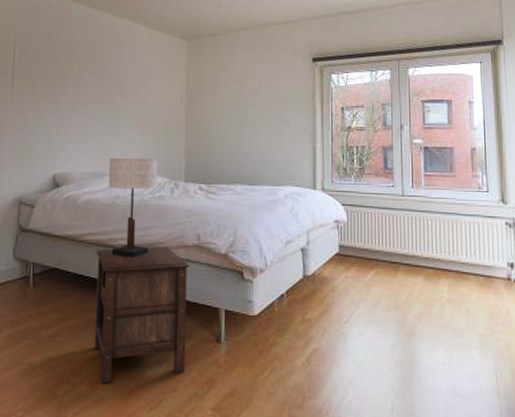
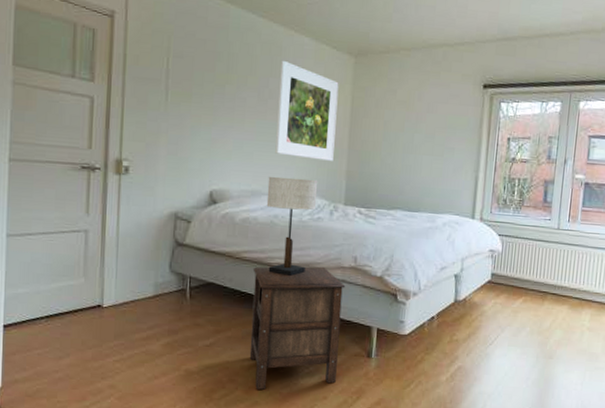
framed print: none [115,47,174,139] -> present [275,60,339,161]

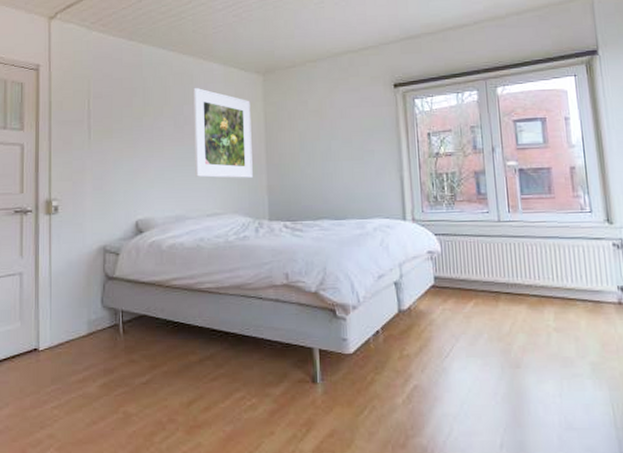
nightstand: present [249,266,346,390] -> none [185,288,281,428]
table lamp: present [266,176,318,277] -> none [191,198,241,301]

